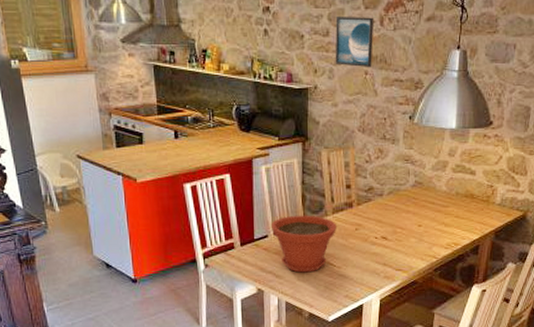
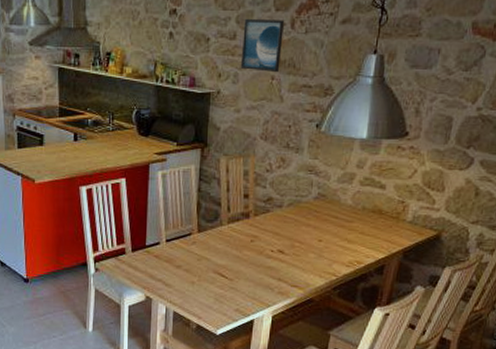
plant pot: present [270,215,338,273] -> none [163,223,232,283]

